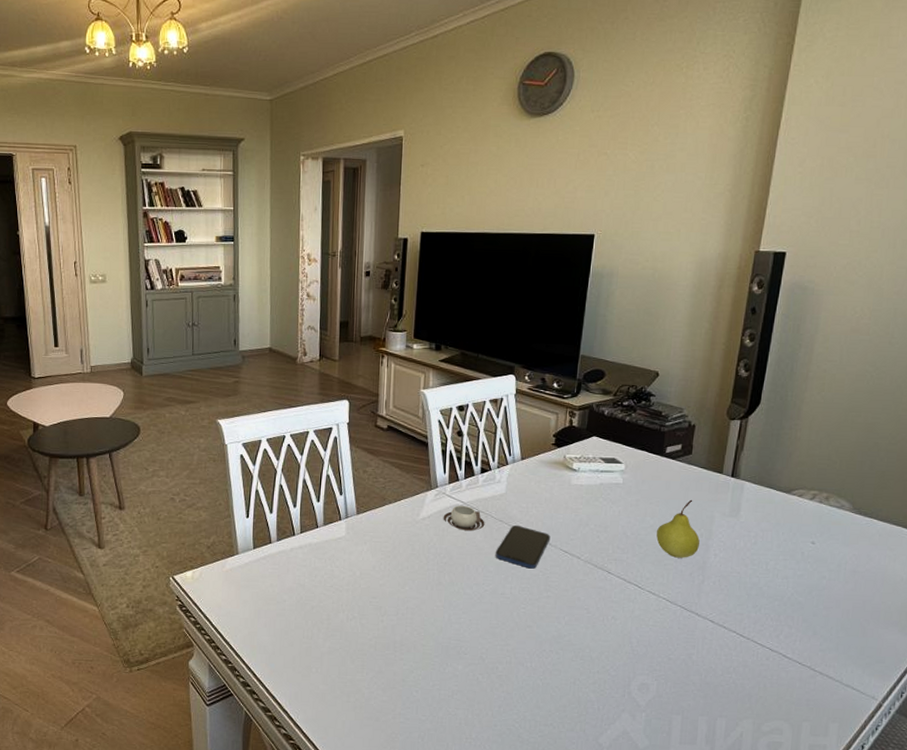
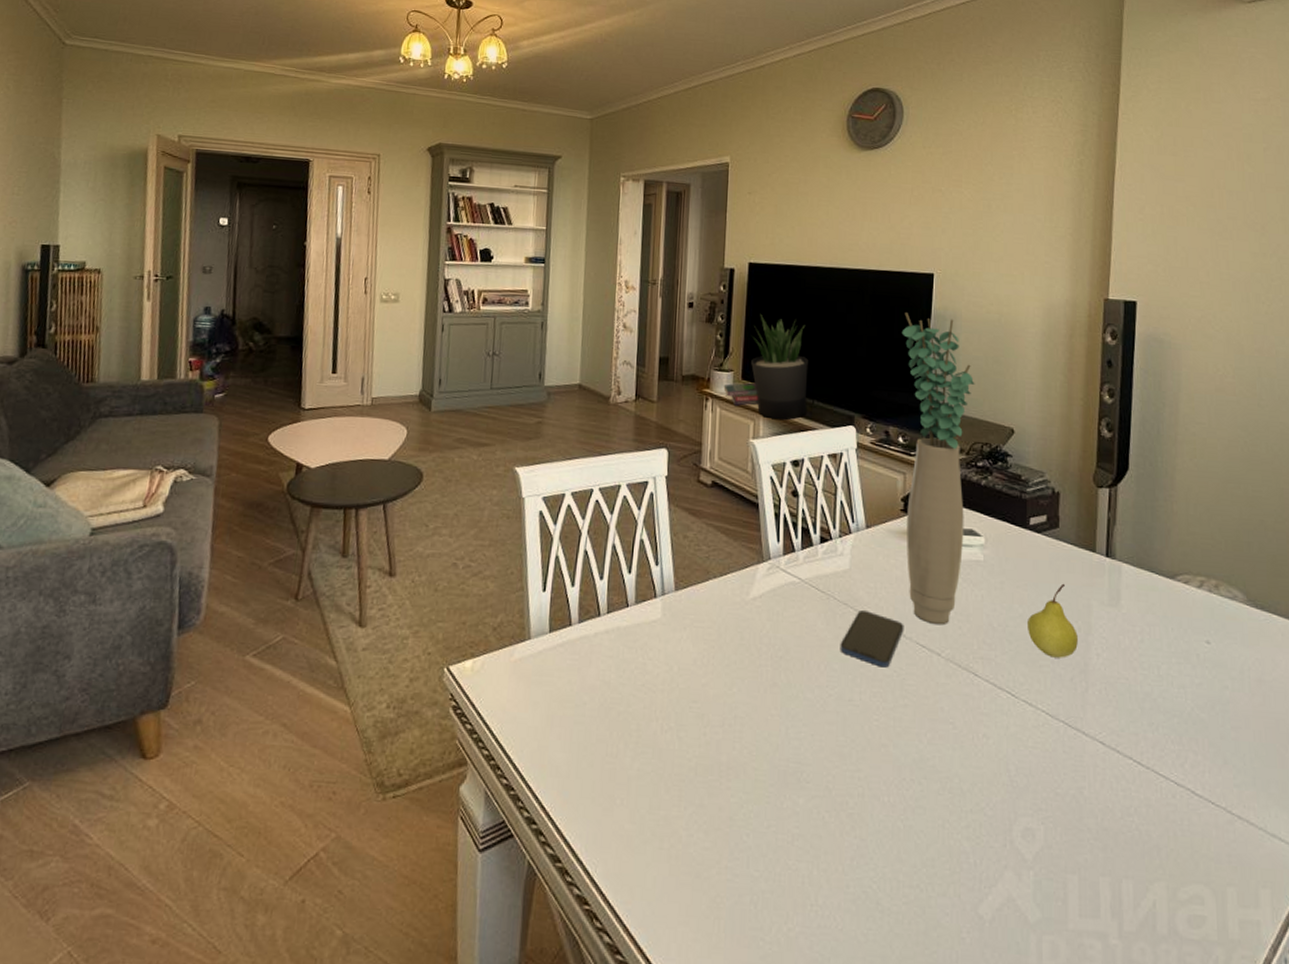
books: none [397,340,429,361] -> present [723,382,759,406]
planter: none [422,278,475,372] -> present [751,313,808,420]
cup: present [443,505,485,531] -> none [777,582,827,616]
vase: none [555,272,626,535] -> present [902,313,975,625]

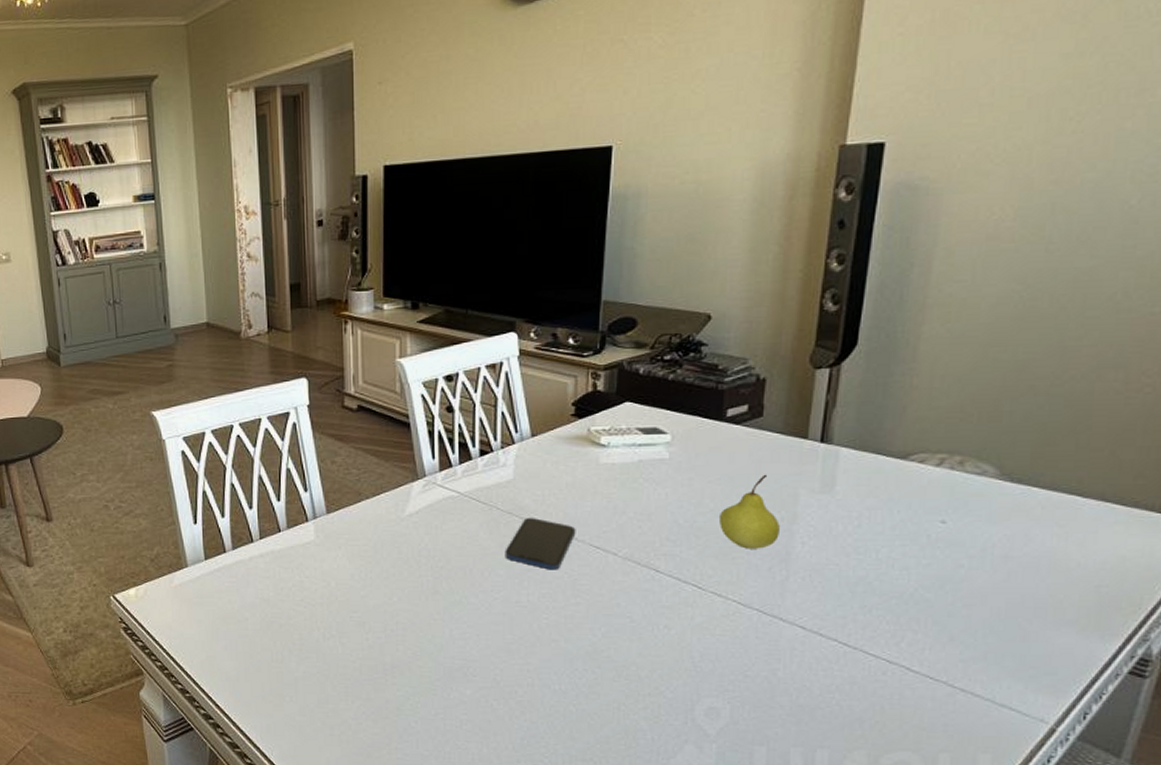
books: present [723,382,759,406] -> none [363,298,404,326]
planter: present [751,313,808,420] -> none [391,222,460,336]
vase: present [902,313,975,625] -> none [571,197,663,526]

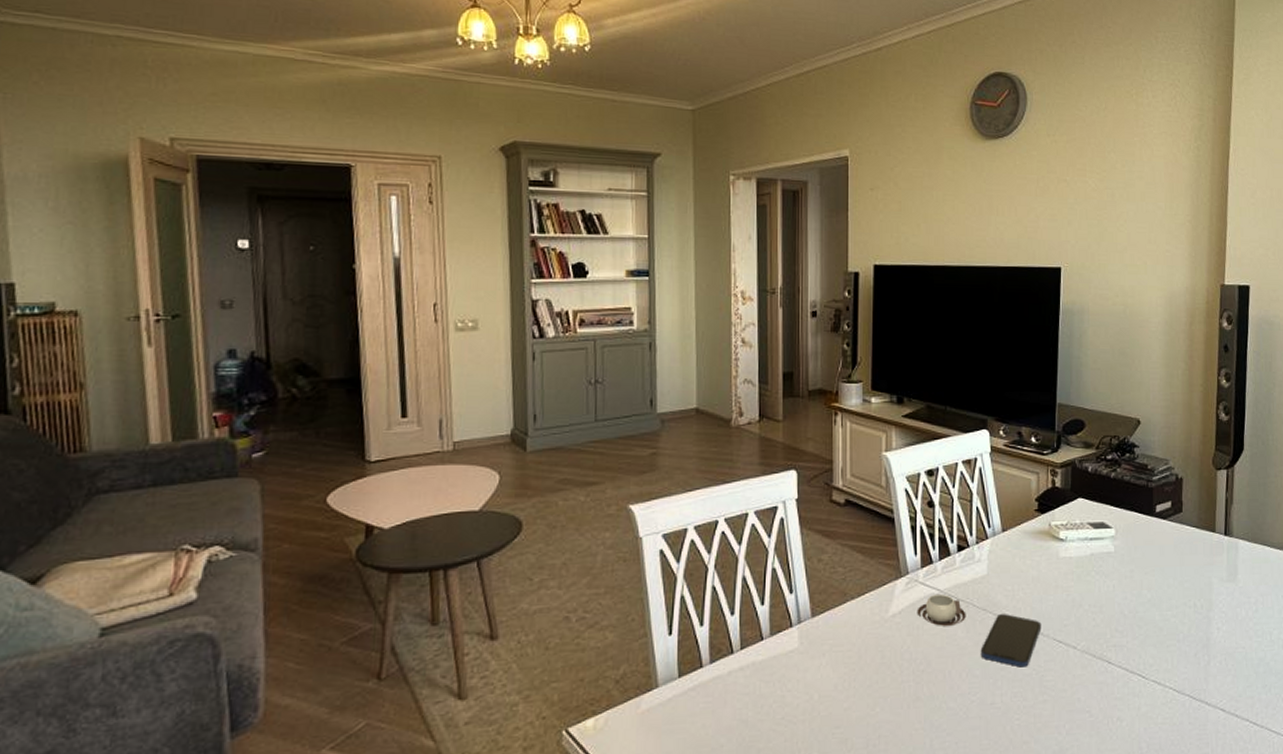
cup: none [435,496,489,527] -> present [917,593,966,626]
fruit: present [719,474,780,549] -> none [1155,565,1201,637]

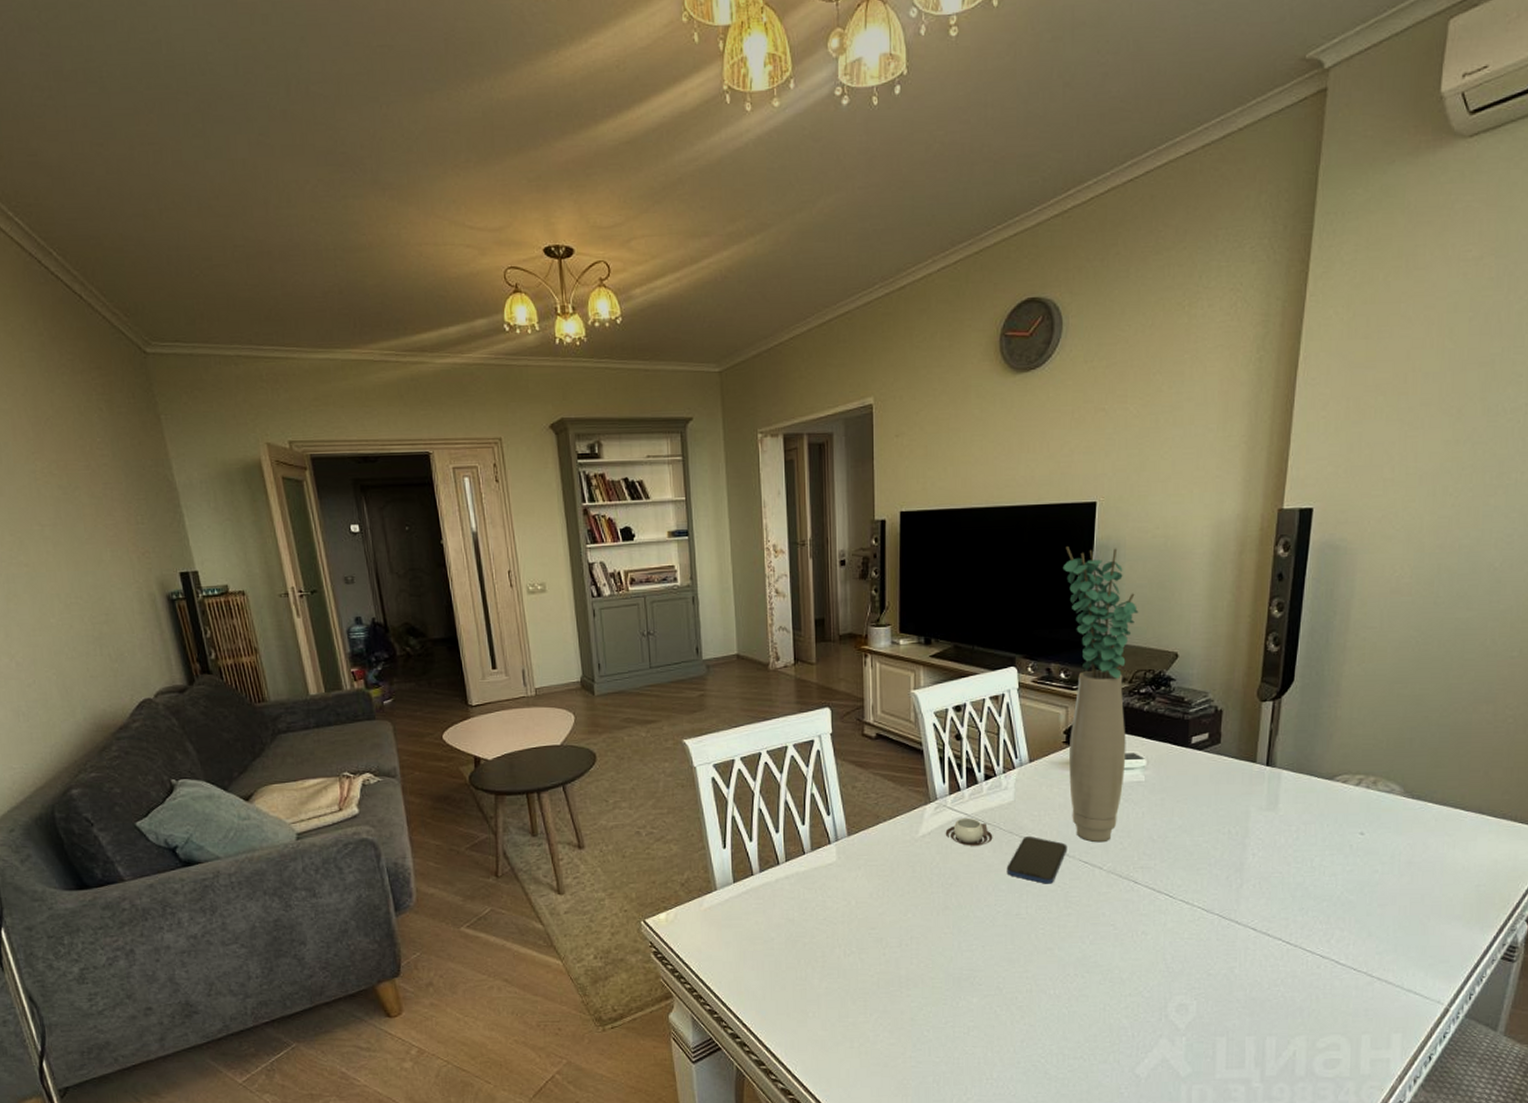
vase: none [1031,309,1103,620] -> present [1063,547,1139,843]

